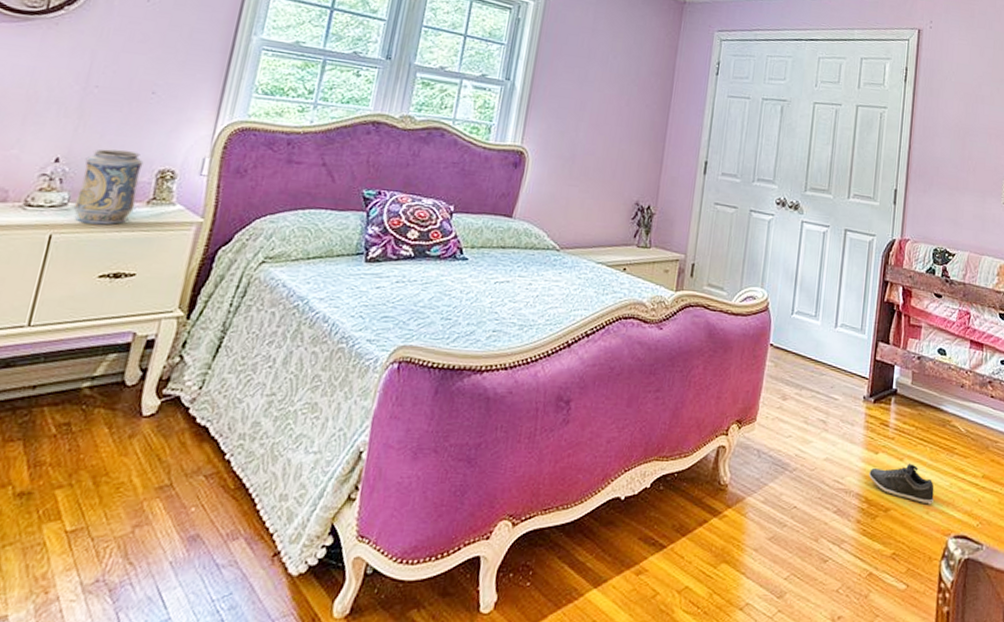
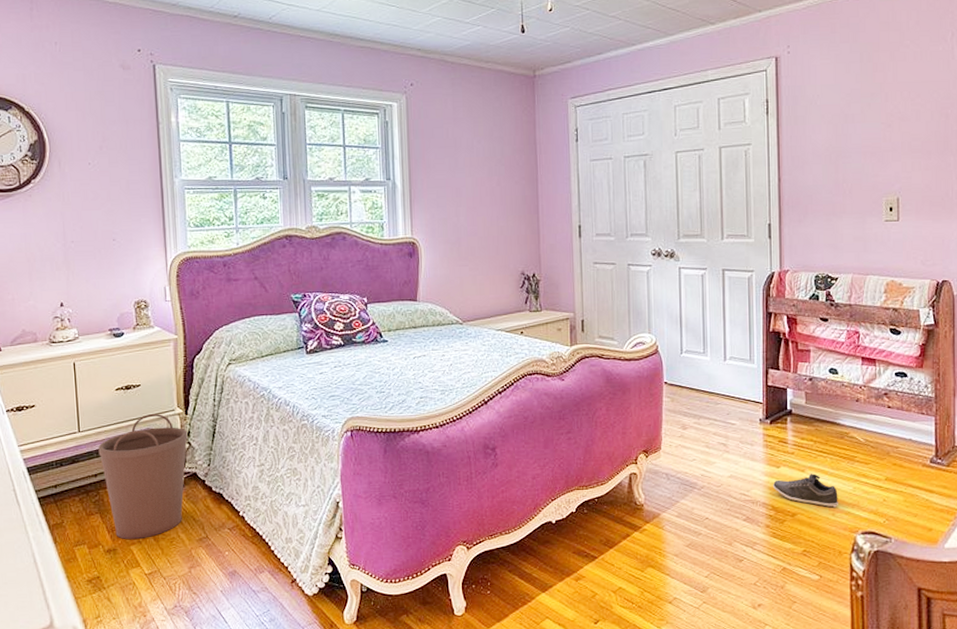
basket: none [38,313,183,482] -> present [98,414,188,540]
decorative vase: present [73,149,144,225] -> none [81,289,126,351]

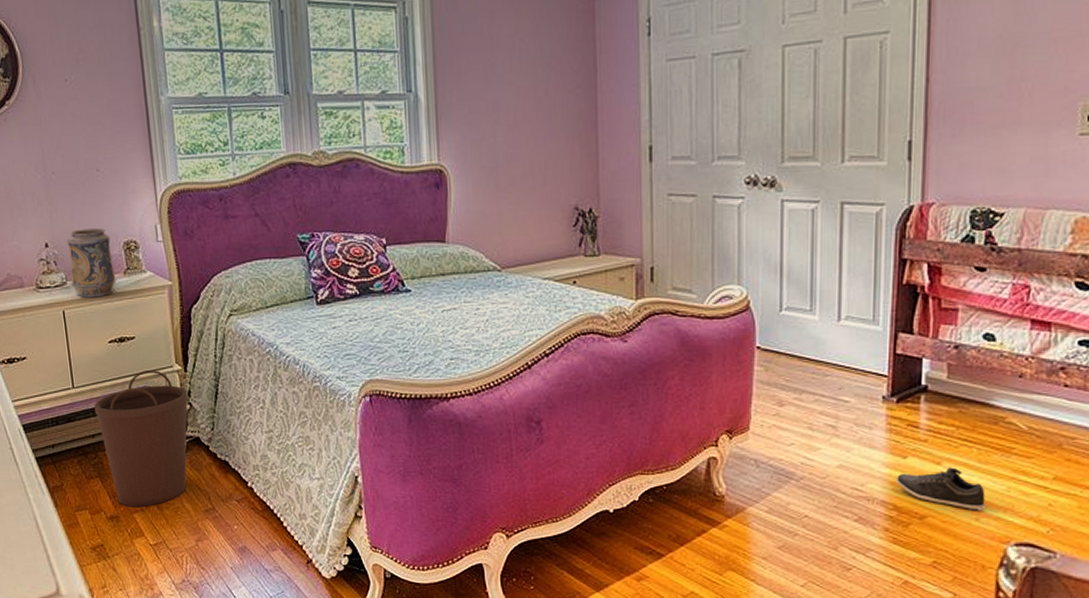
decorative vase: none [81,289,126,351] -> present [66,227,116,298]

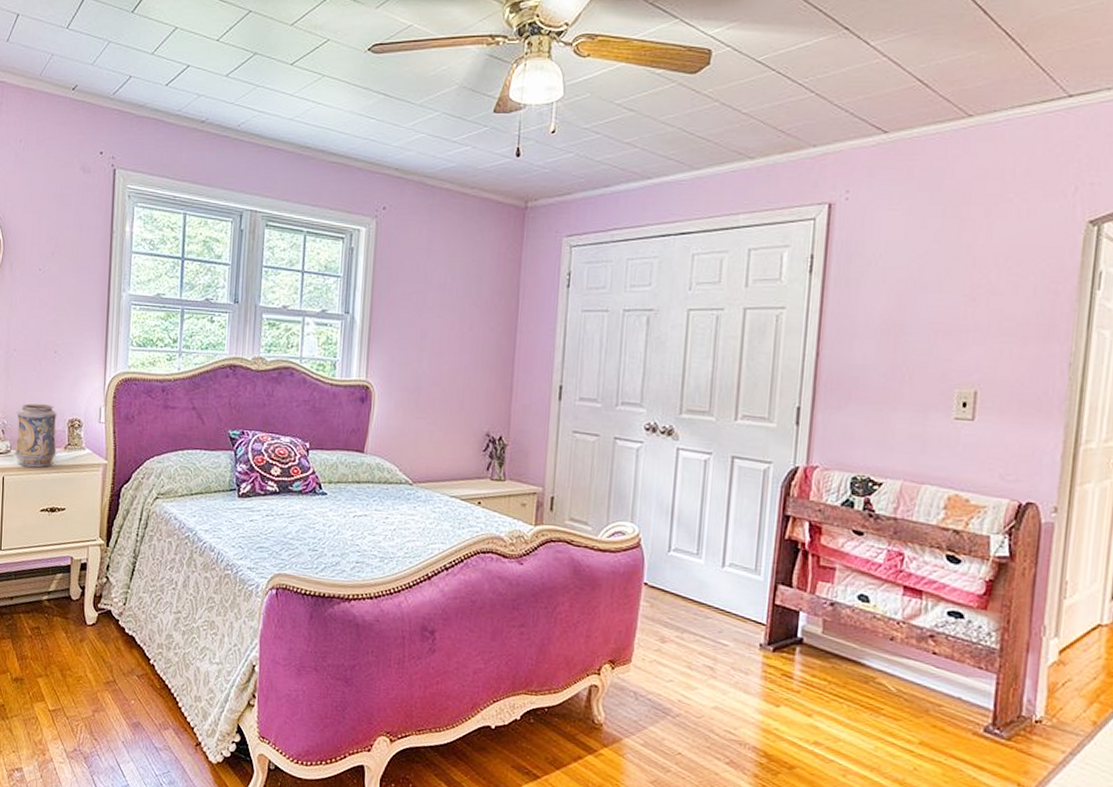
basket: present [94,370,188,508] -> none [17,541,107,672]
shoe: present [897,467,985,511] -> none [769,720,853,768]

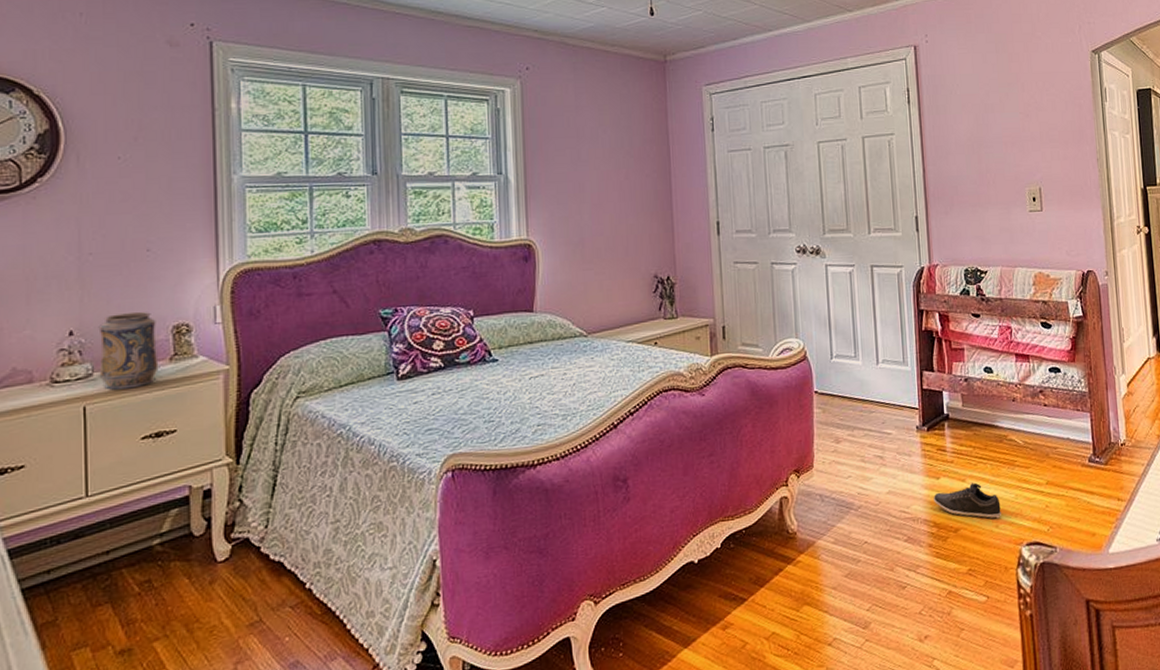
shoe: none [769,720,853,768] -> present [934,482,1001,519]

